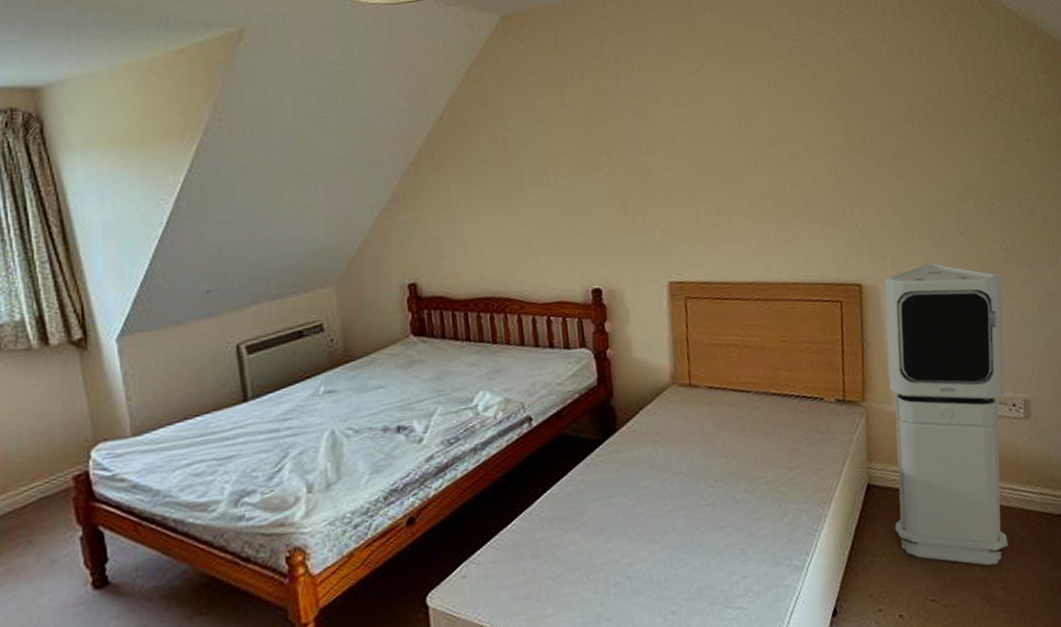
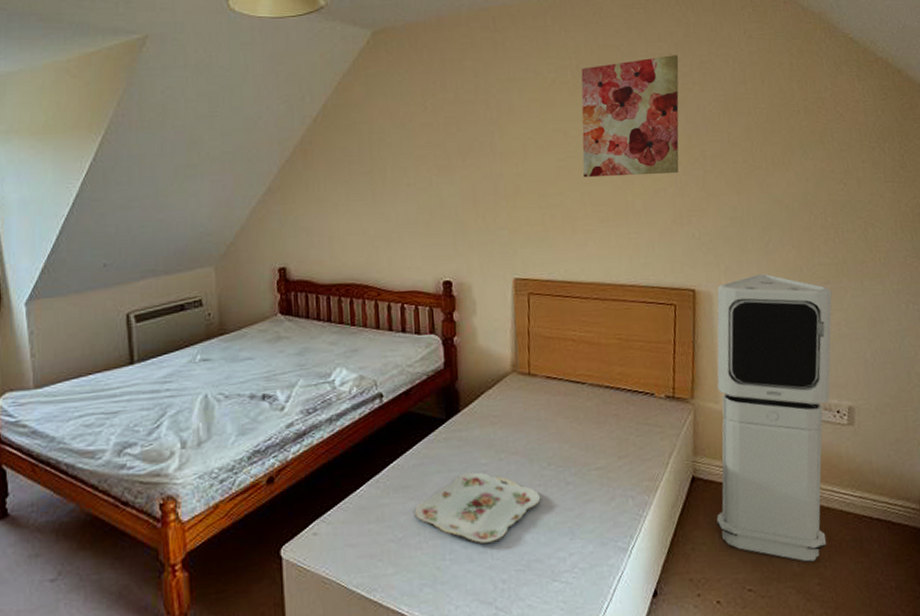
serving tray: none [573,495,709,573] -> present [414,472,541,543]
wall art: none [729,33,838,169] -> present [581,55,679,178]

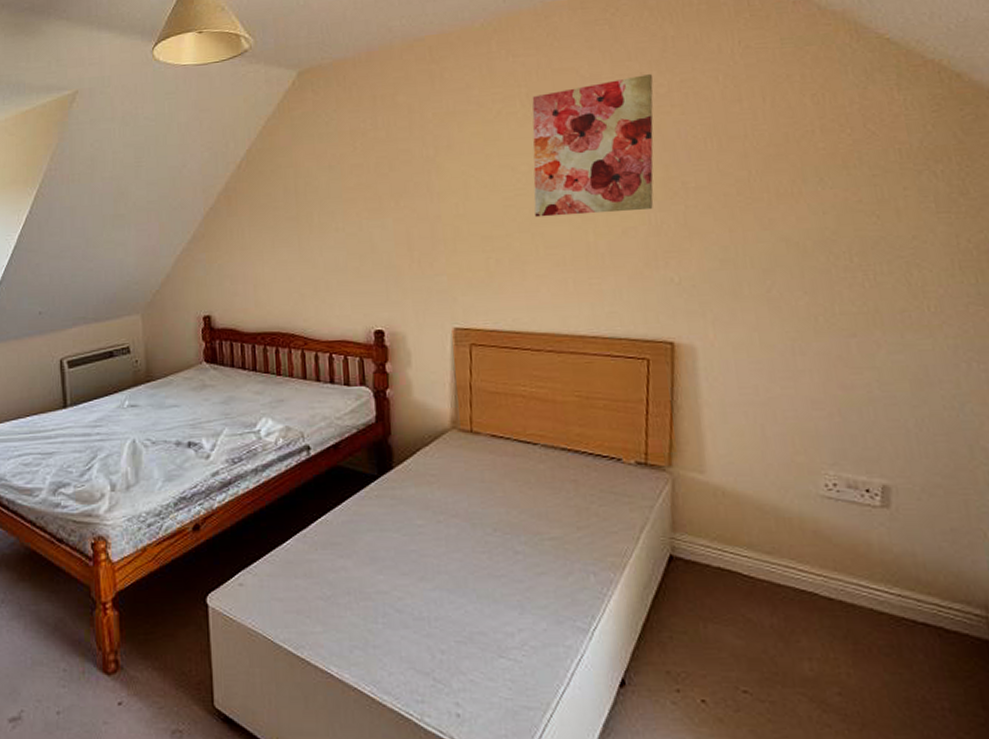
serving tray: present [414,472,541,543] -> none [344,533,485,609]
air purifier: present [716,273,832,562] -> none [701,324,860,666]

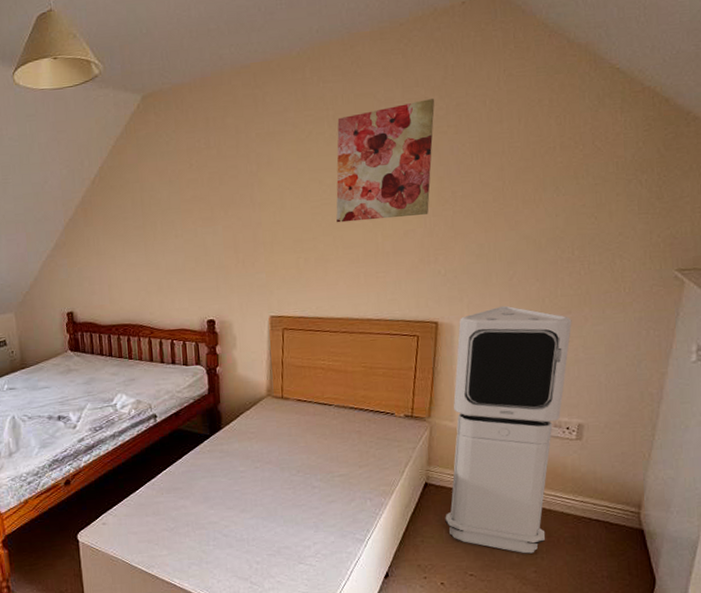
air purifier: none [701,324,860,666] -> present [445,305,572,554]

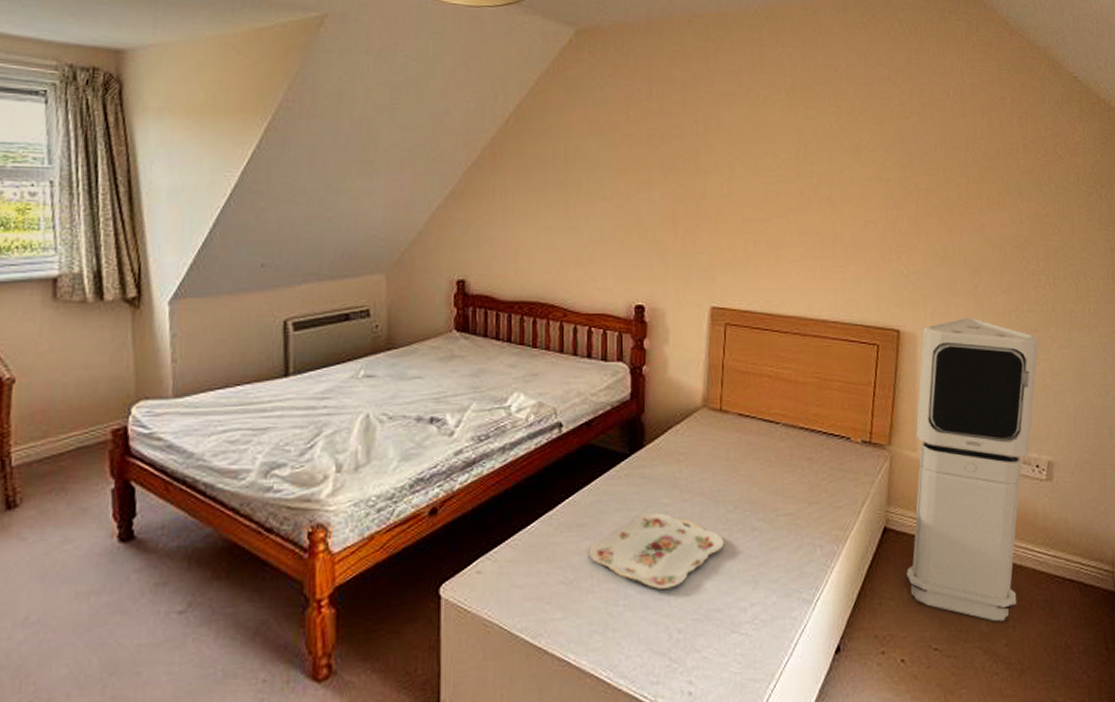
serving tray: none [184,477,290,533] -> present [589,512,725,589]
wall art: present [336,99,435,223] -> none [791,80,899,206]

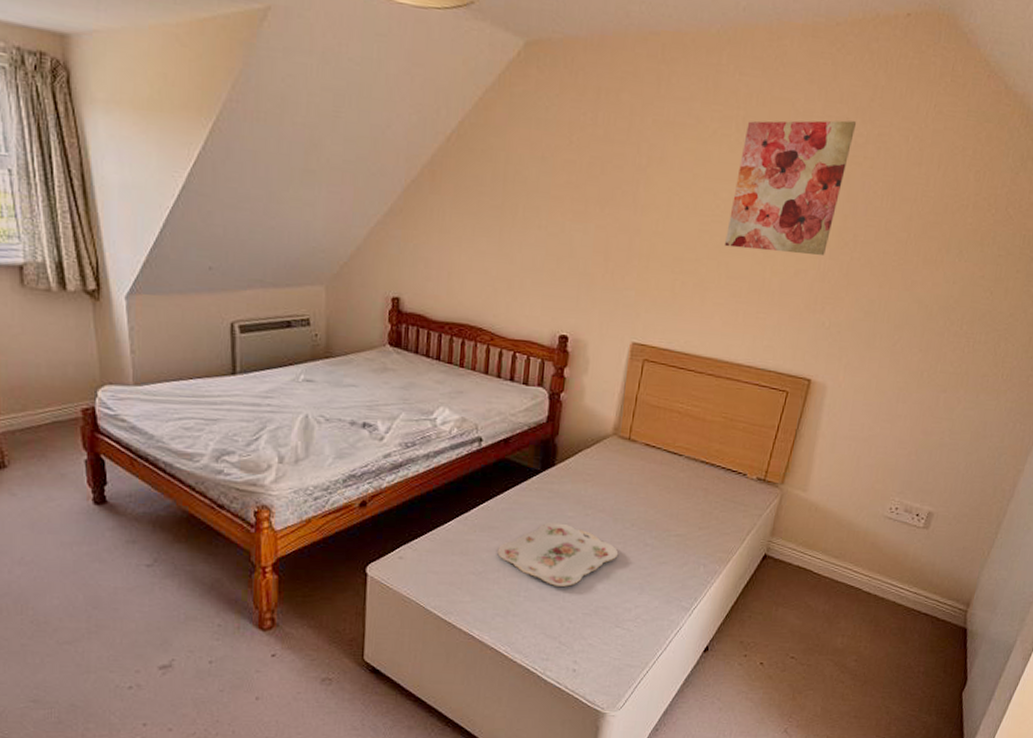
wall art: none [791,80,899,206] -> present [725,120,857,255]
air purifier: present [906,317,1039,622] -> none [777,372,946,641]

